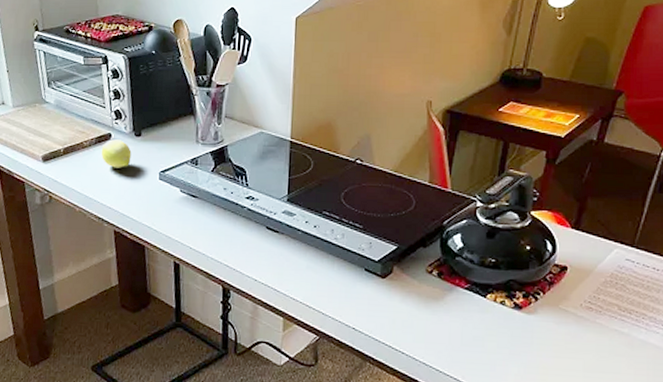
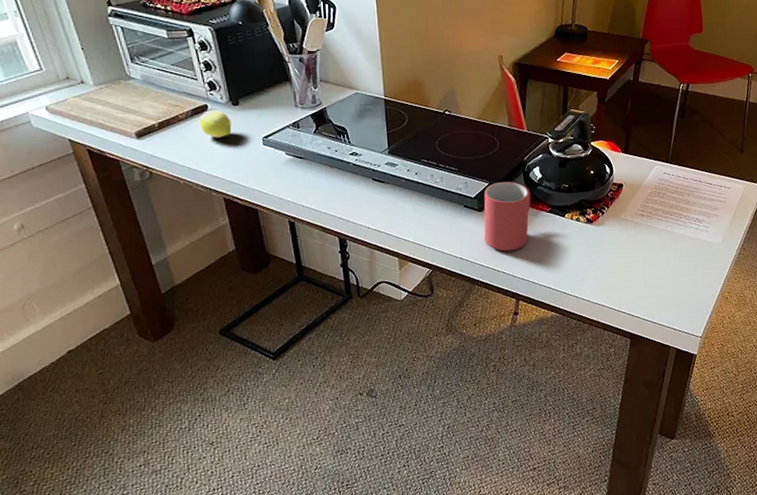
mug: none [384,247,447,329] -> present [484,182,531,252]

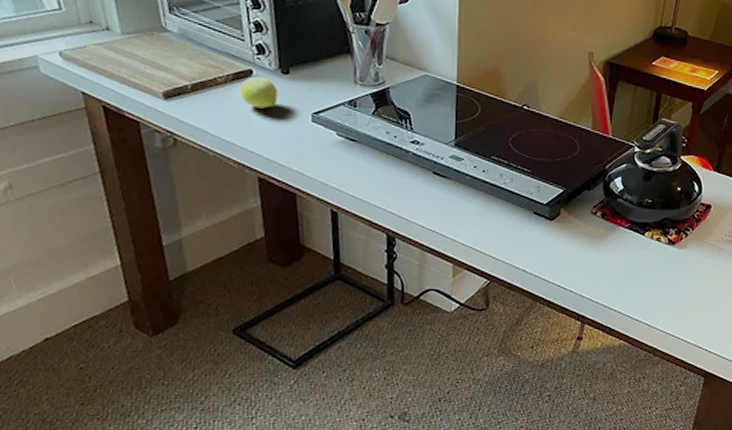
mug: present [484,182,531,252] -> none [553,190,609,268]

